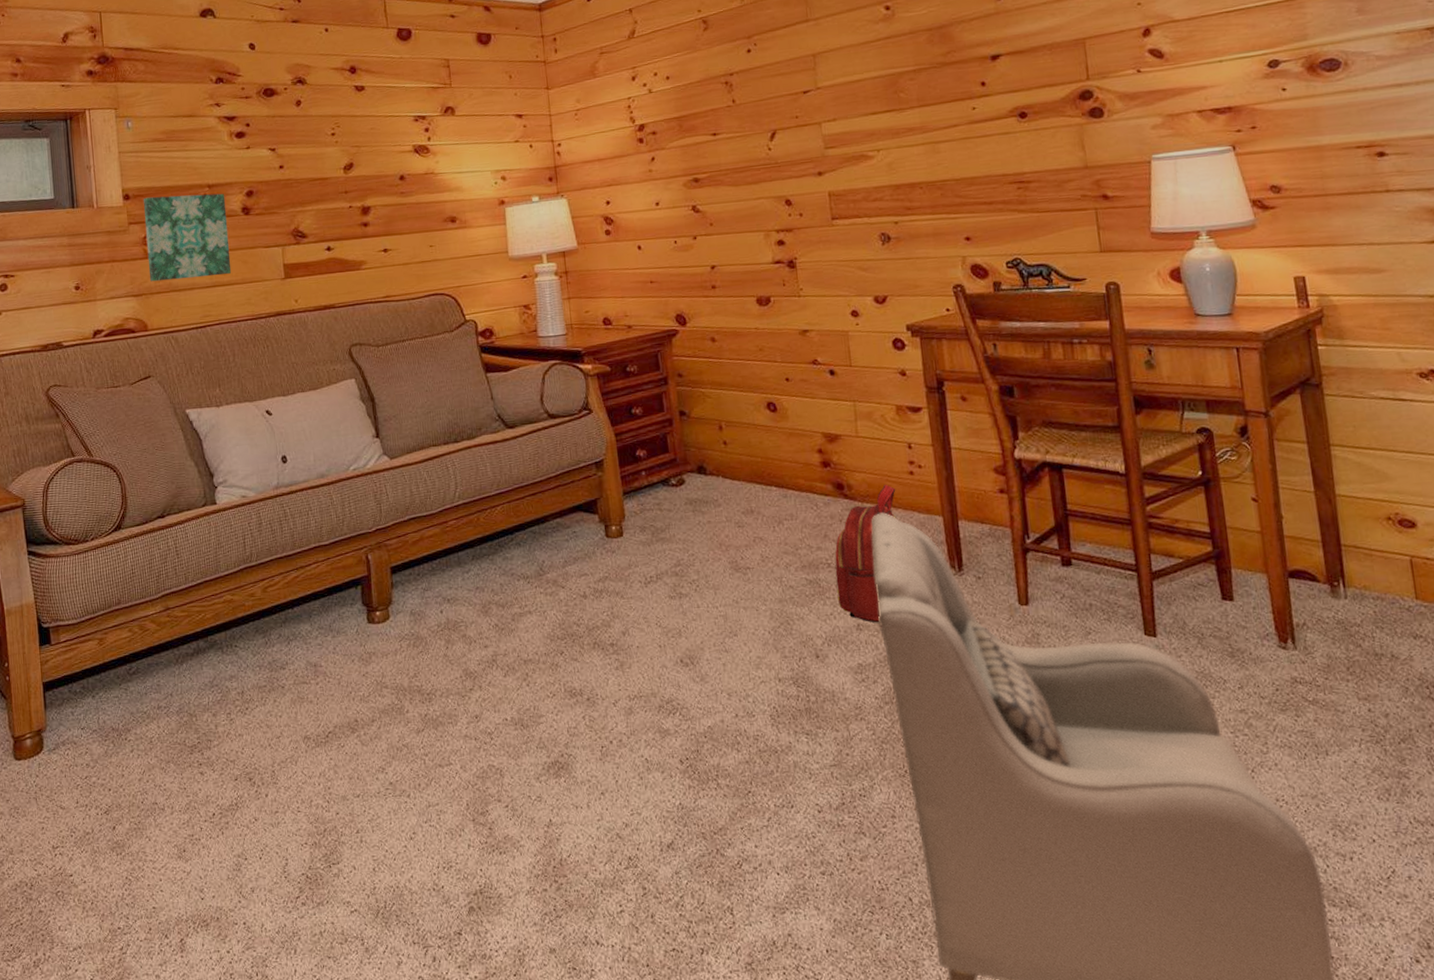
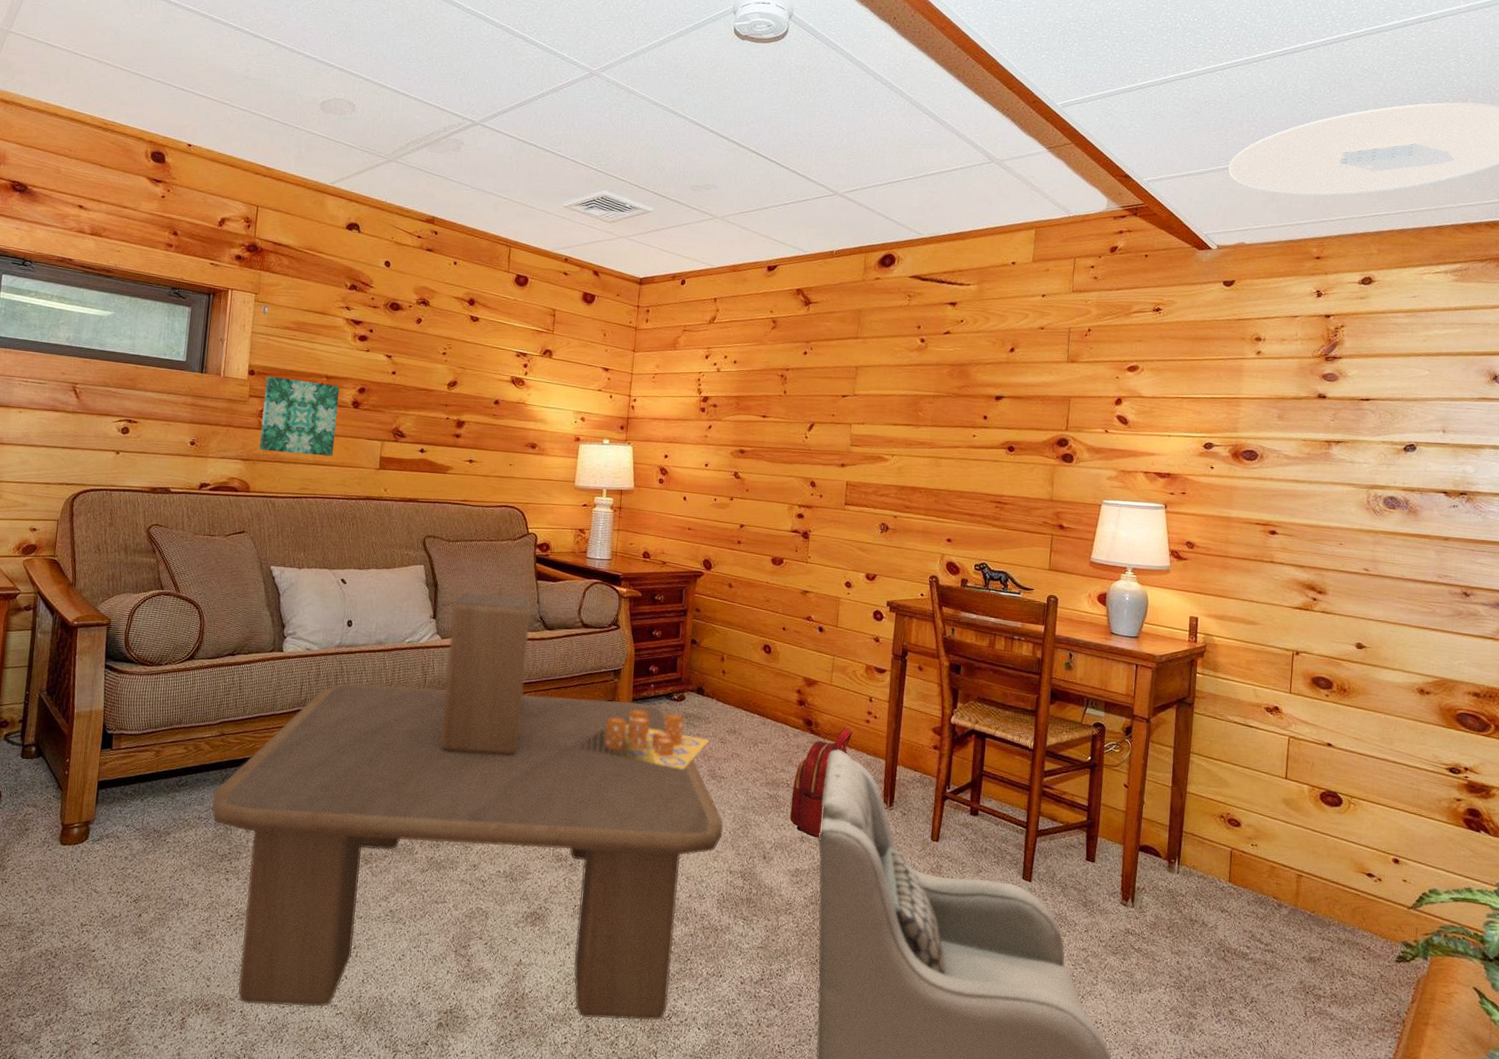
coffee table: none [169,385,762,914] -> present [212,584,724,1021]
candle: none [574,501,724,567] -> present [581,709,710,769]

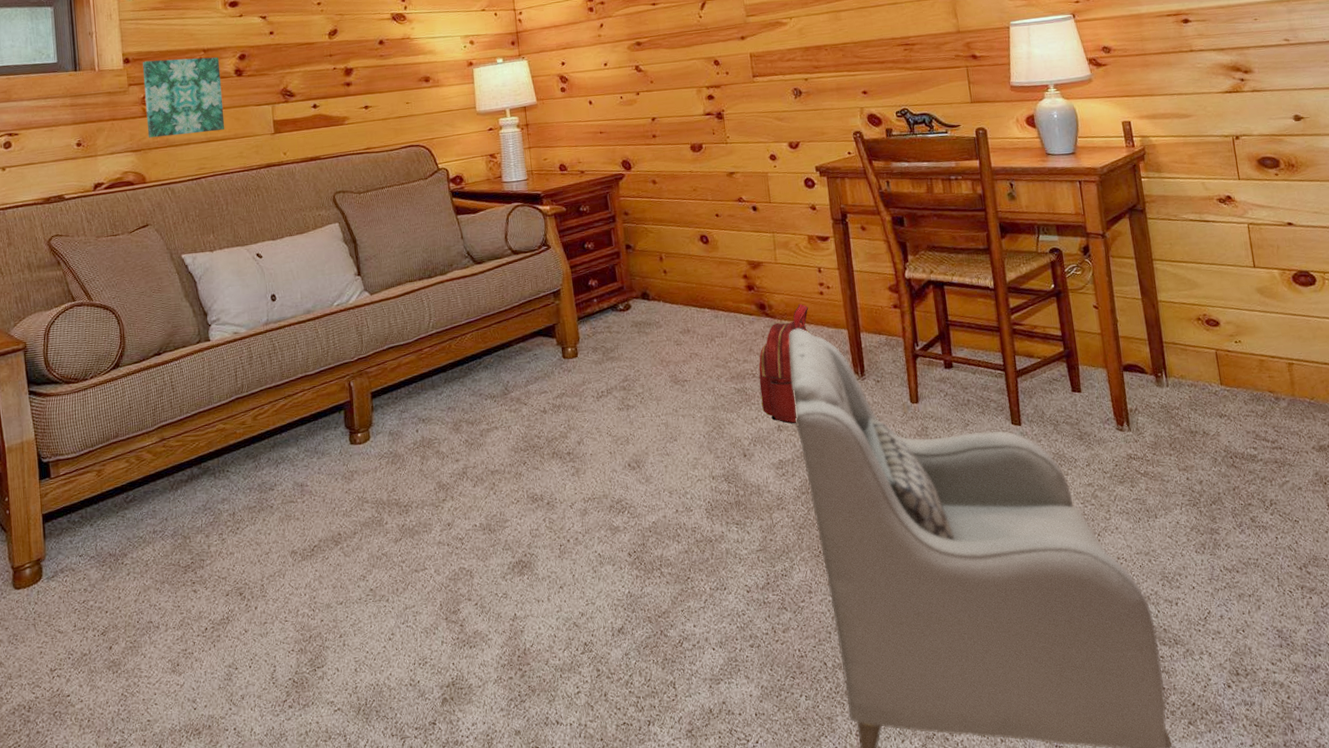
coffee table: present [212,584,724,1021] -> none [165,227,698,720]
candle: present [581,709,710,769] -> none [535,324,665,381]

